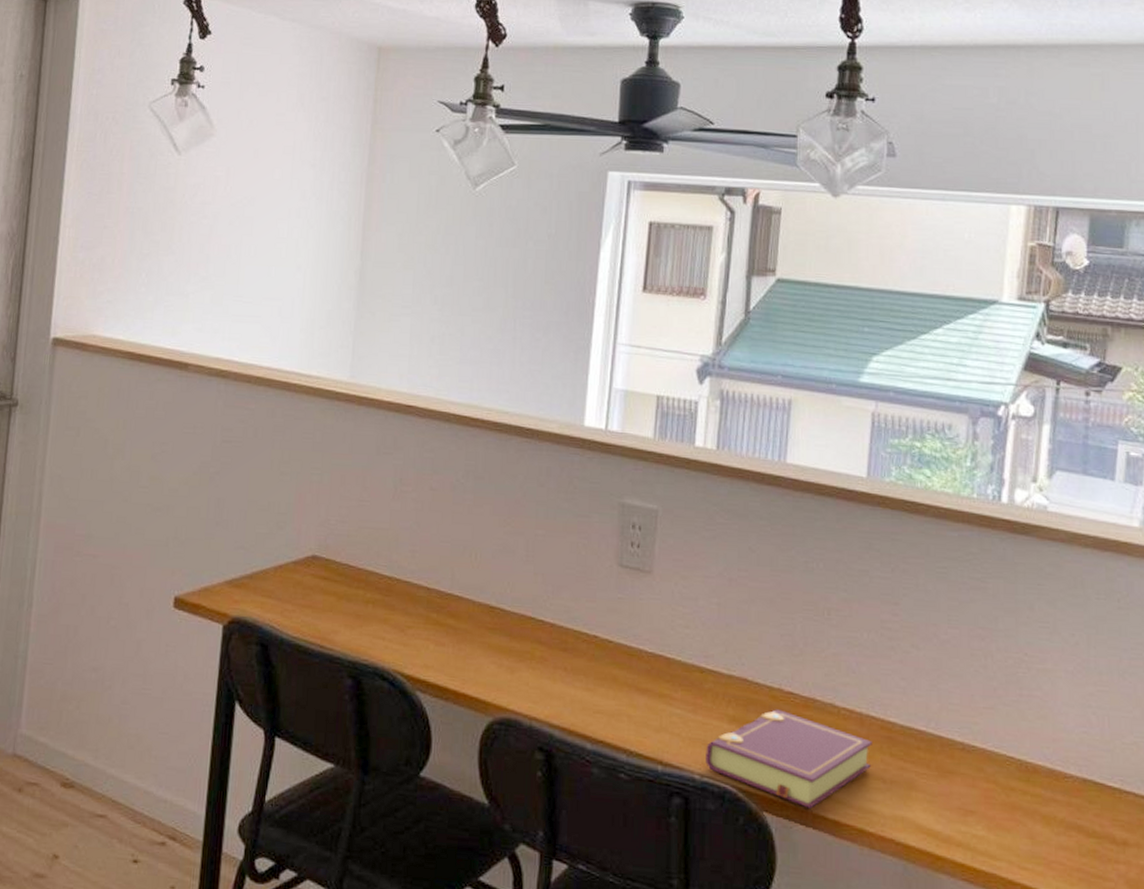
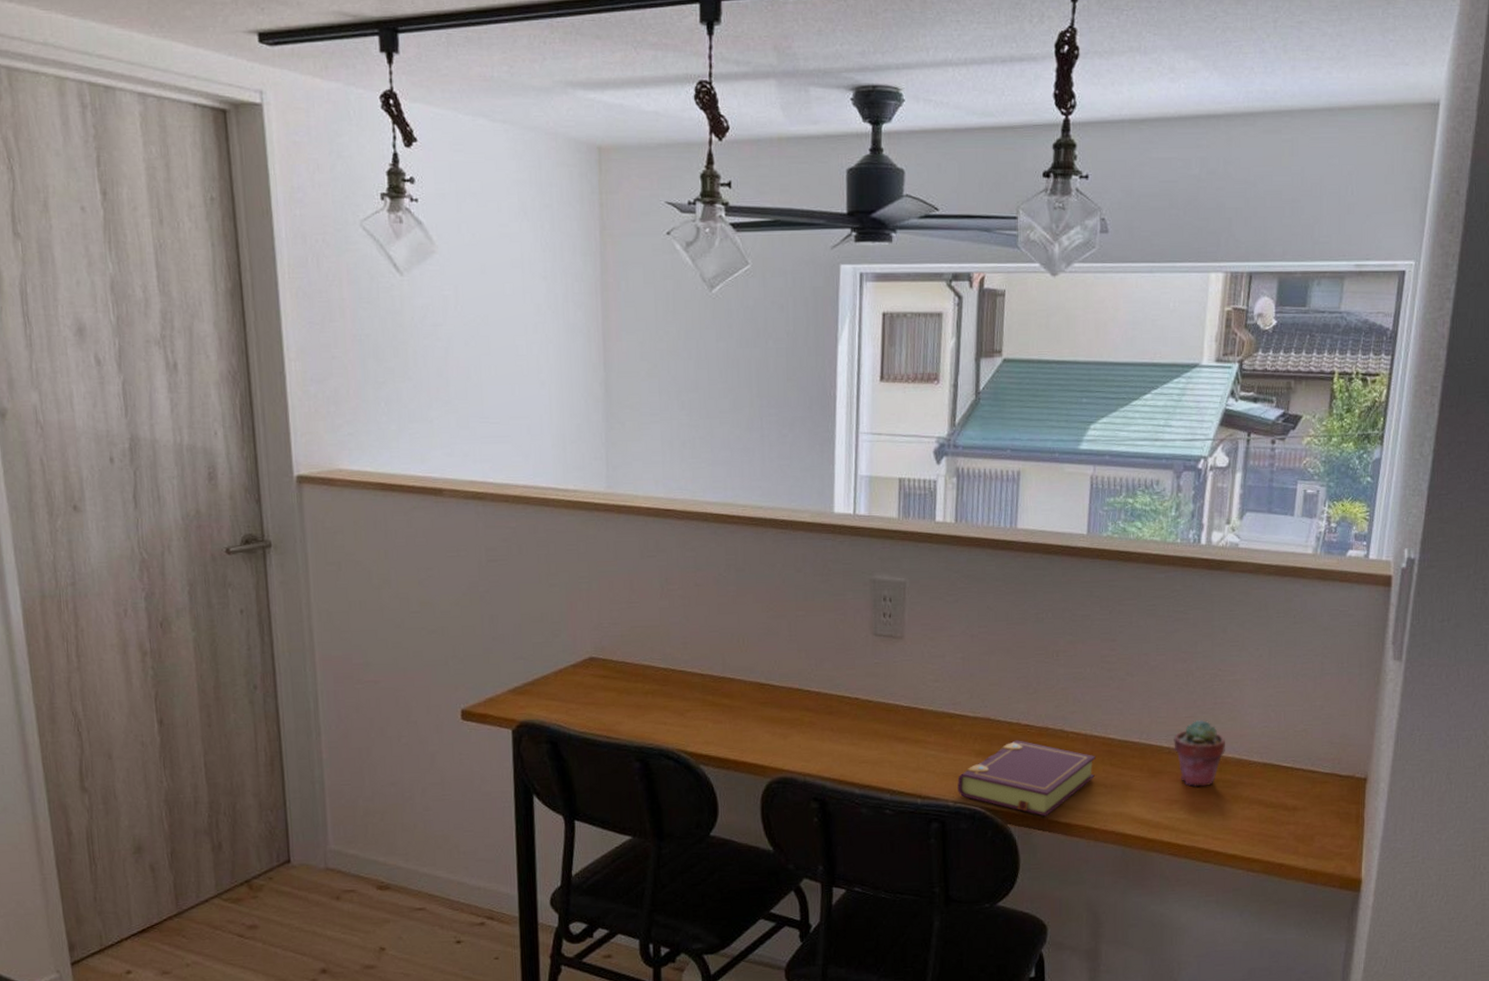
potted succulent: none [969,712,1034,798] -> present [1174,719,1225,788]

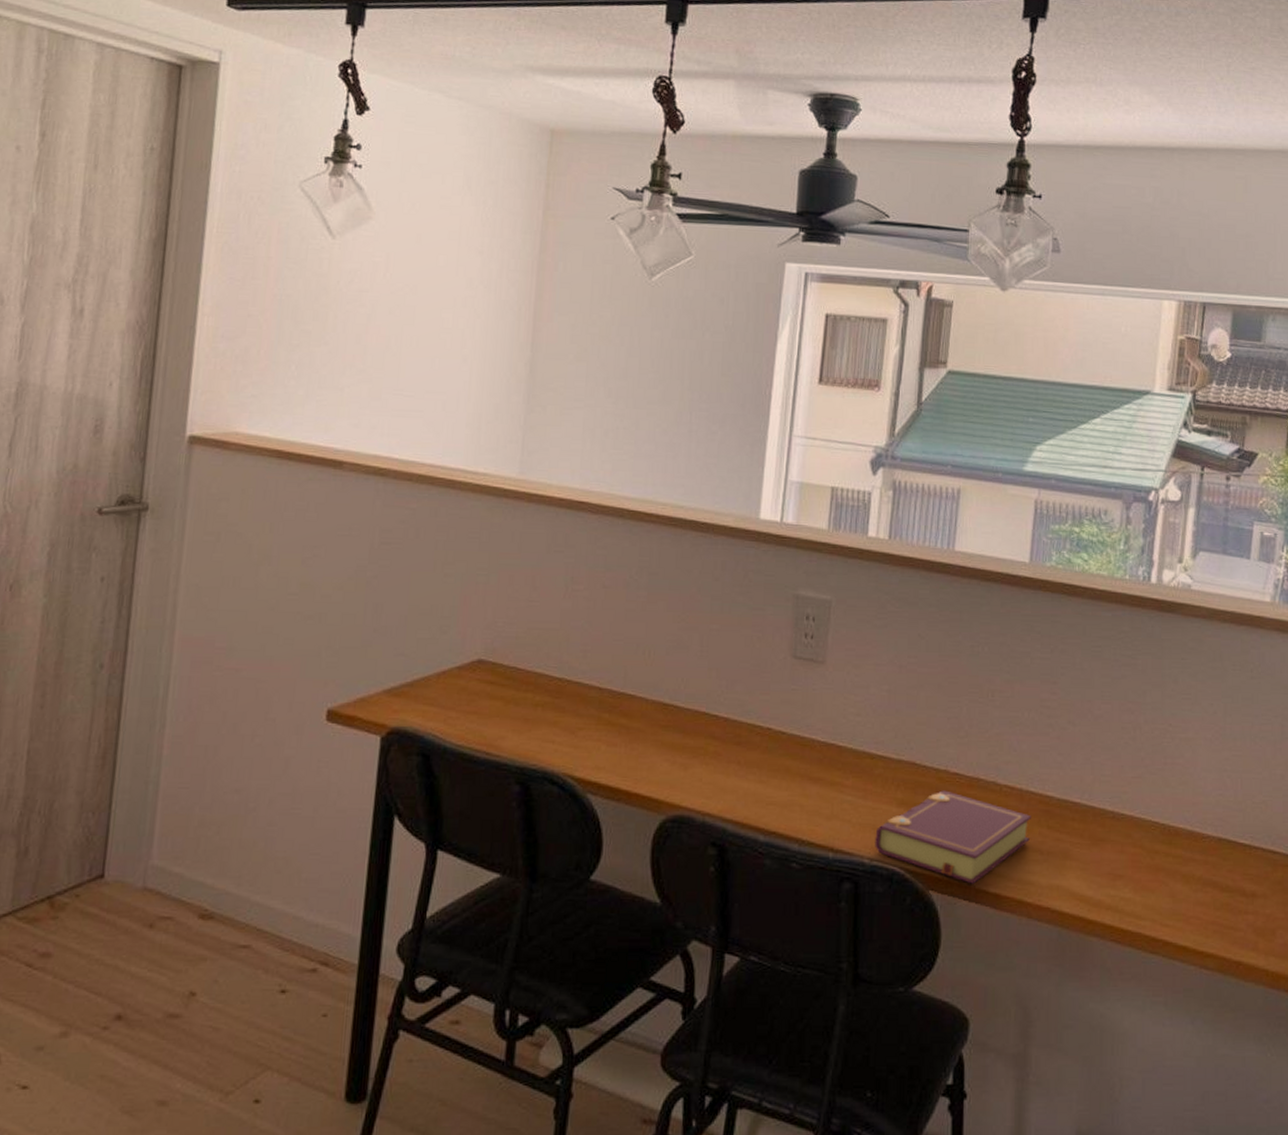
potted succulent: present [1174,719,1225,788] -> none [1118,781,1176,862]

